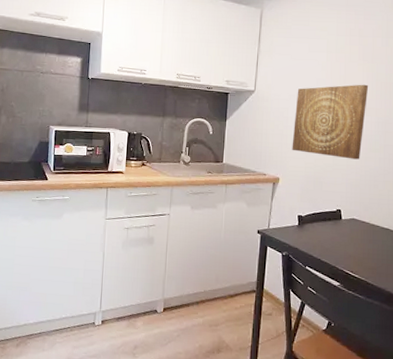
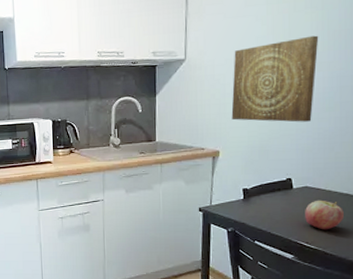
apple: none [351,232,384,261] -> present [305,200,344,230]

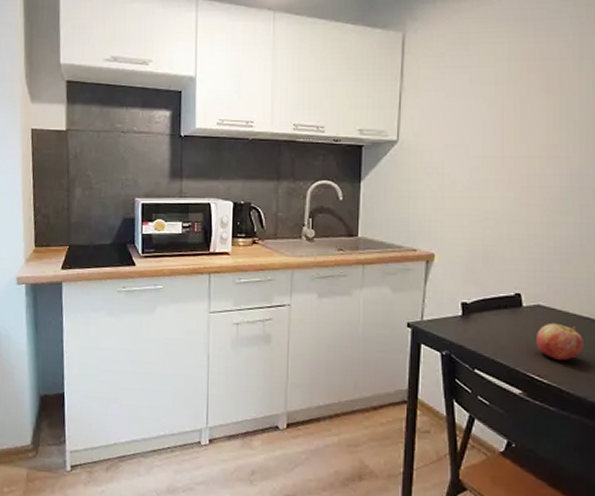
wall art: present [231,35,319,122] -> none [450,124,556,226]

